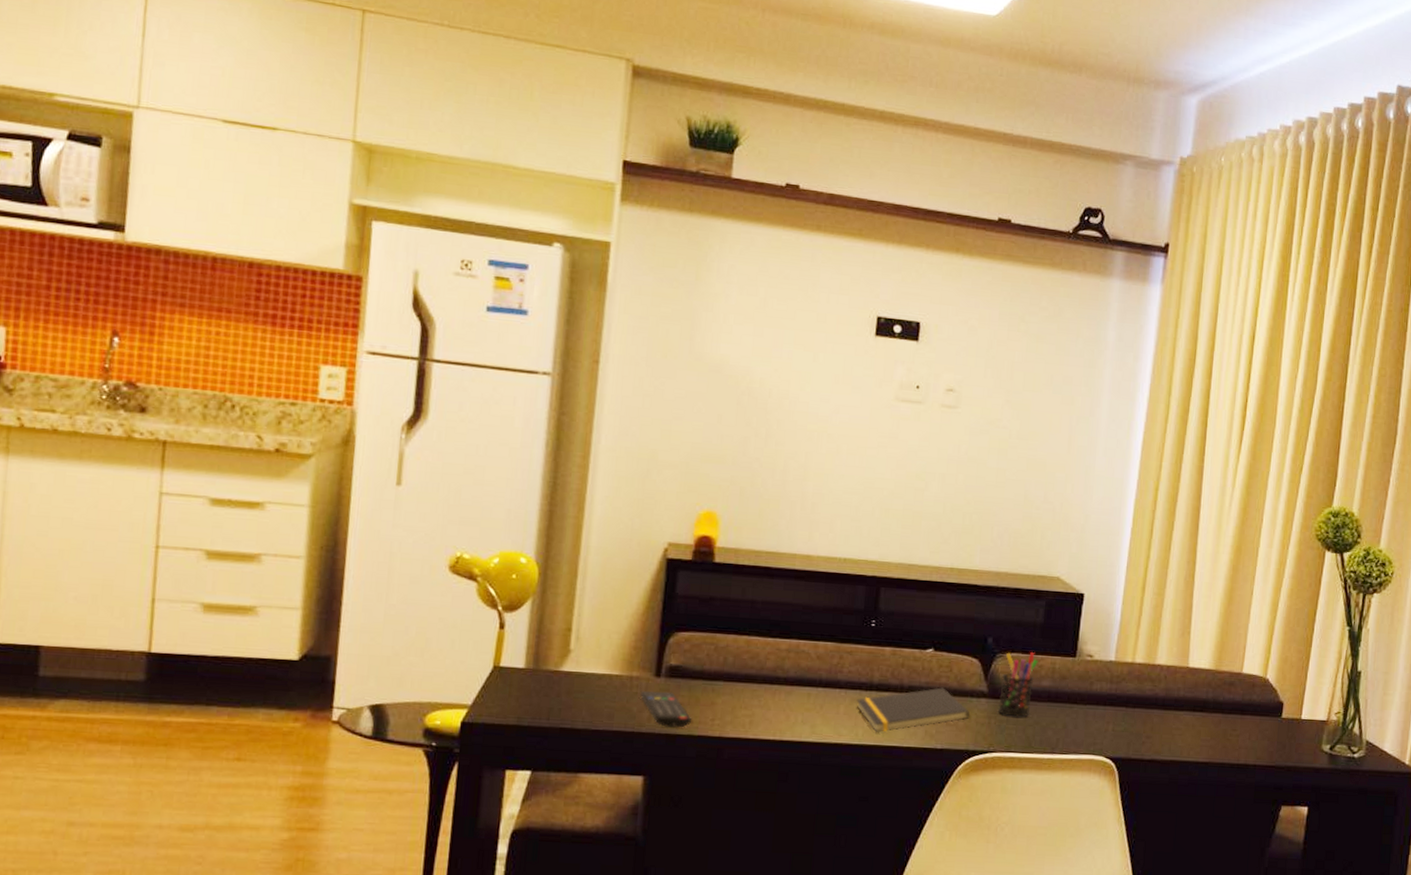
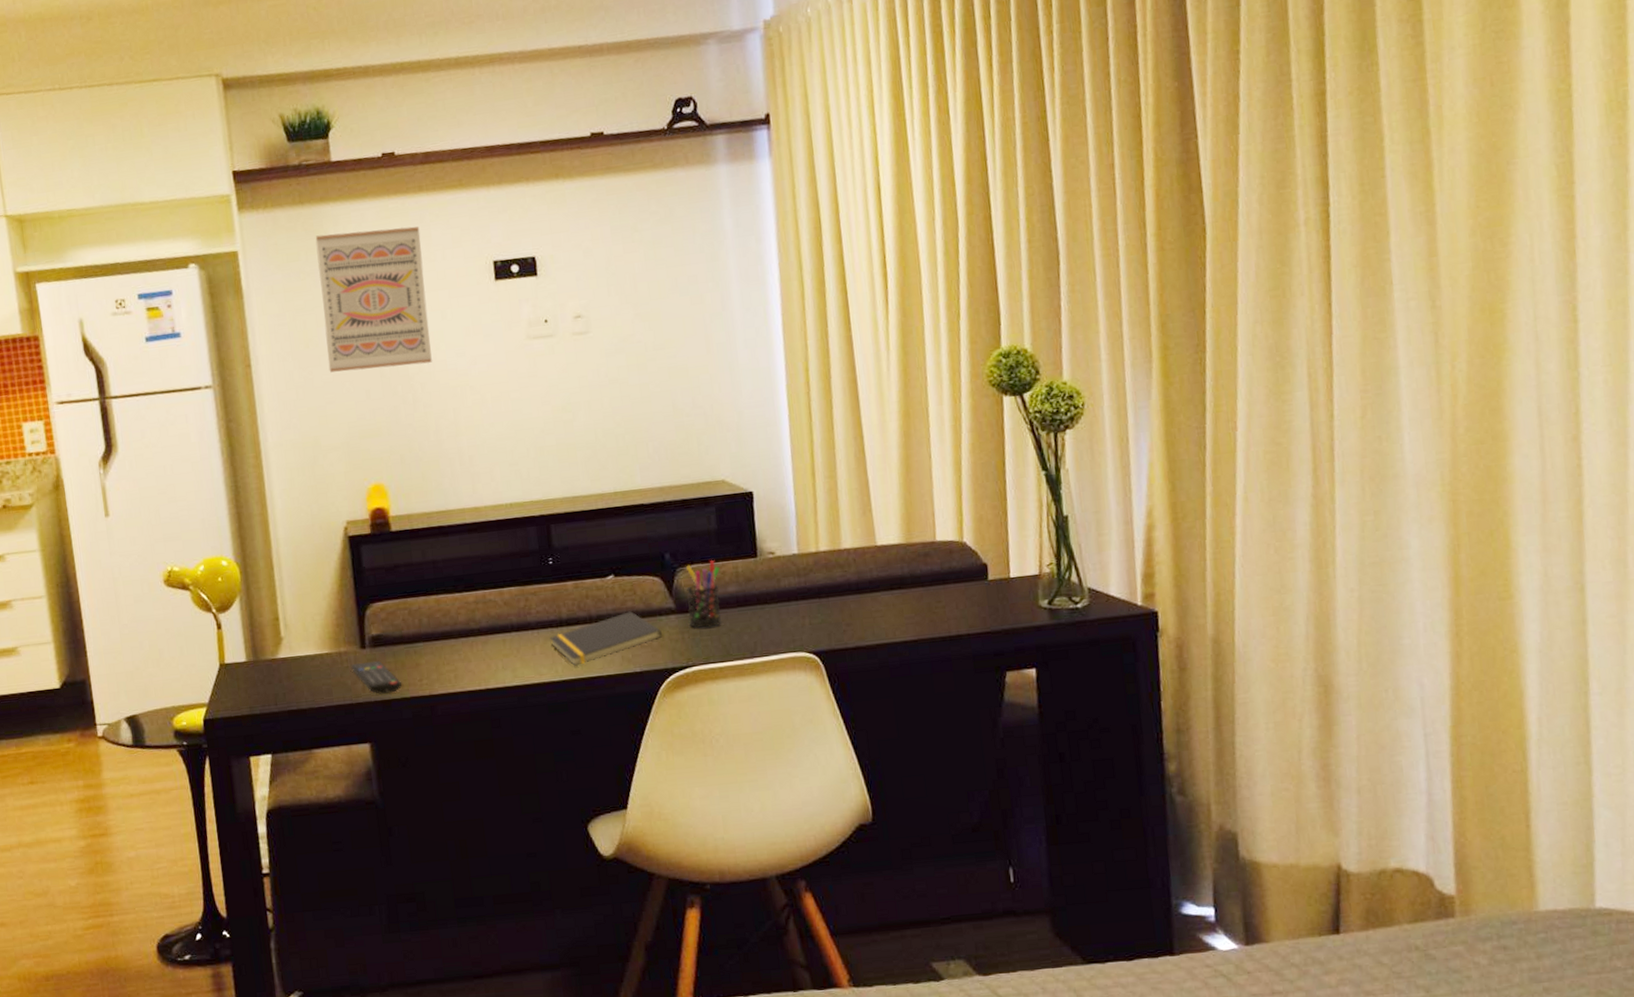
wall art: none [683,247,809,402] -> present [315,226,432,373]

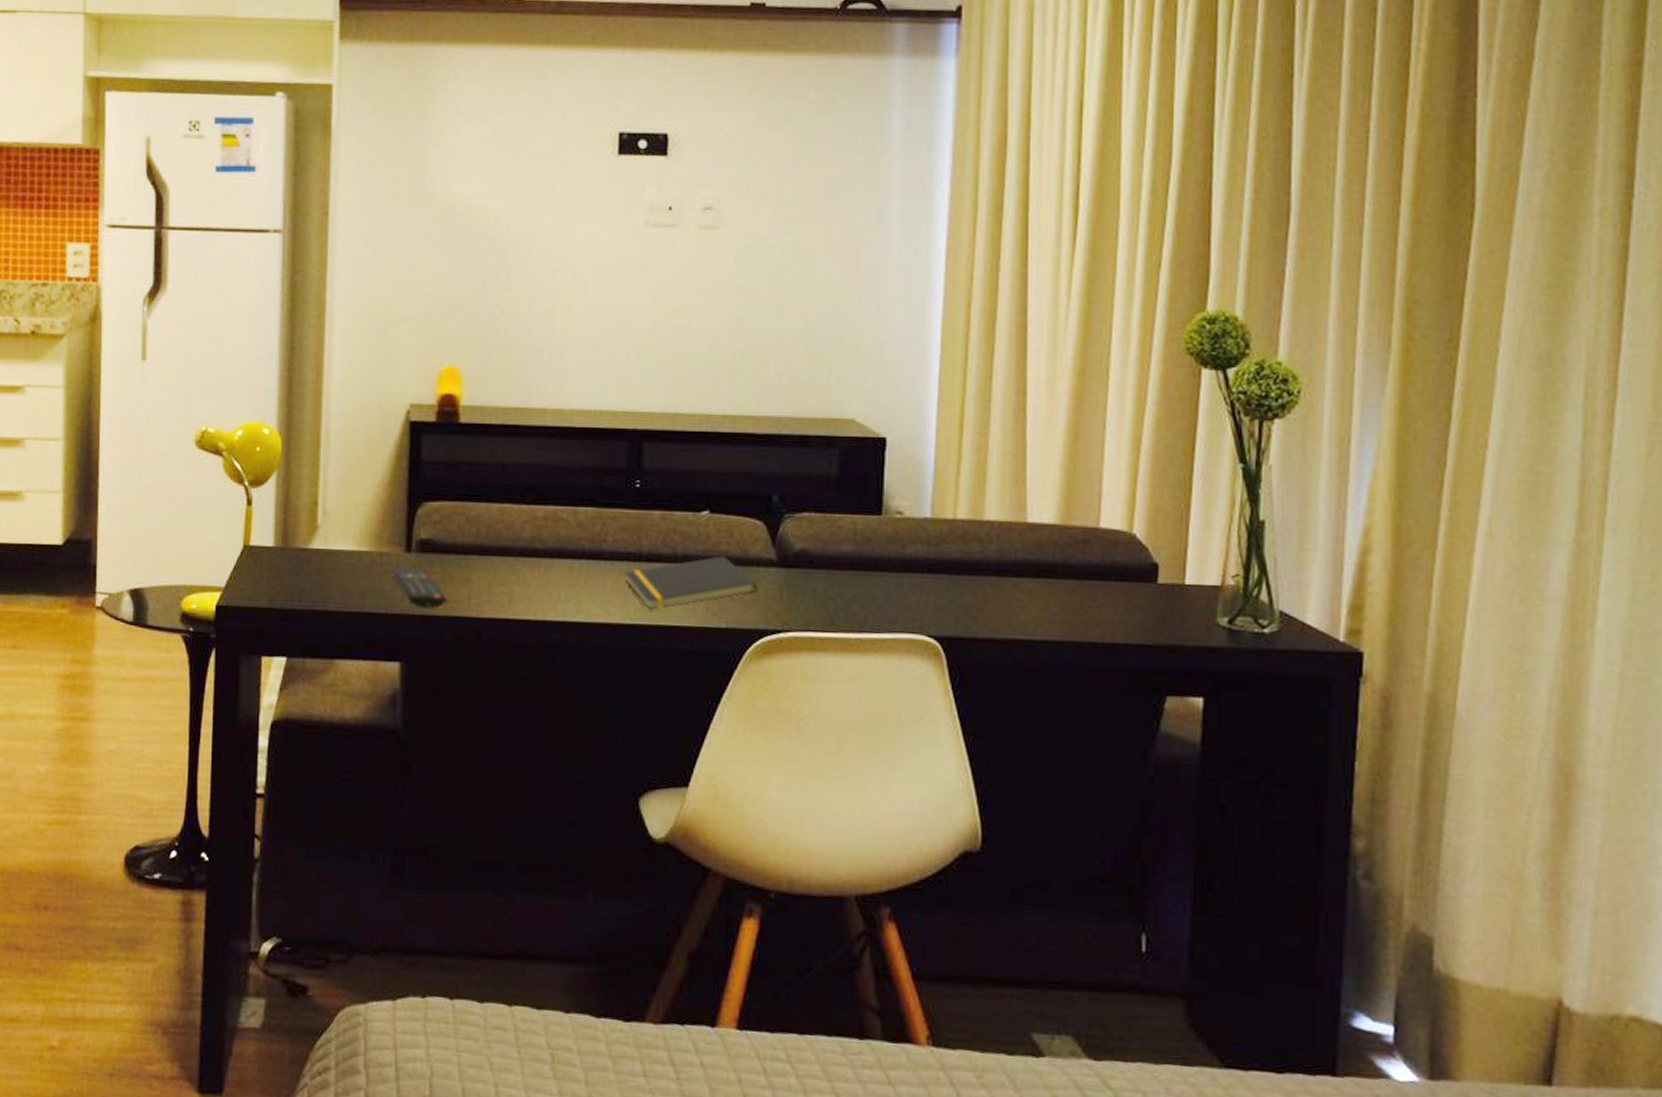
wall art: present [315,226,432,373] -> none [415,78,540,238]
pen holder: present [685,560,721,628] -> none [791,511,835,589]

